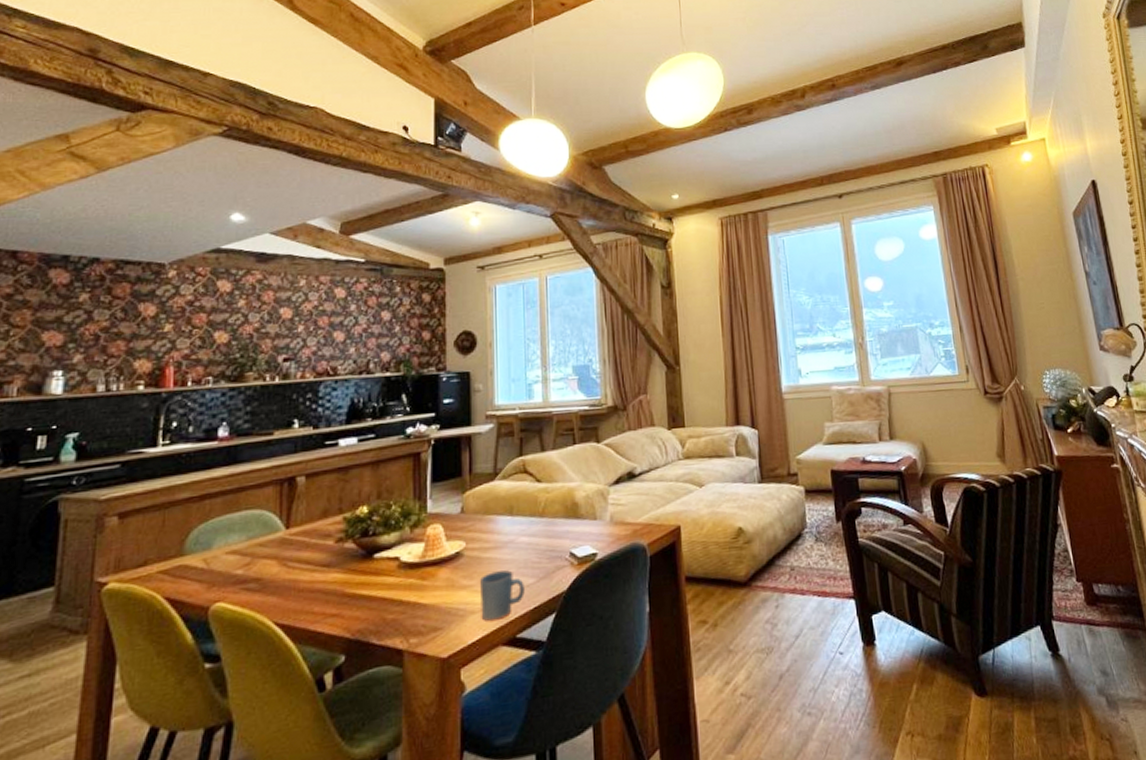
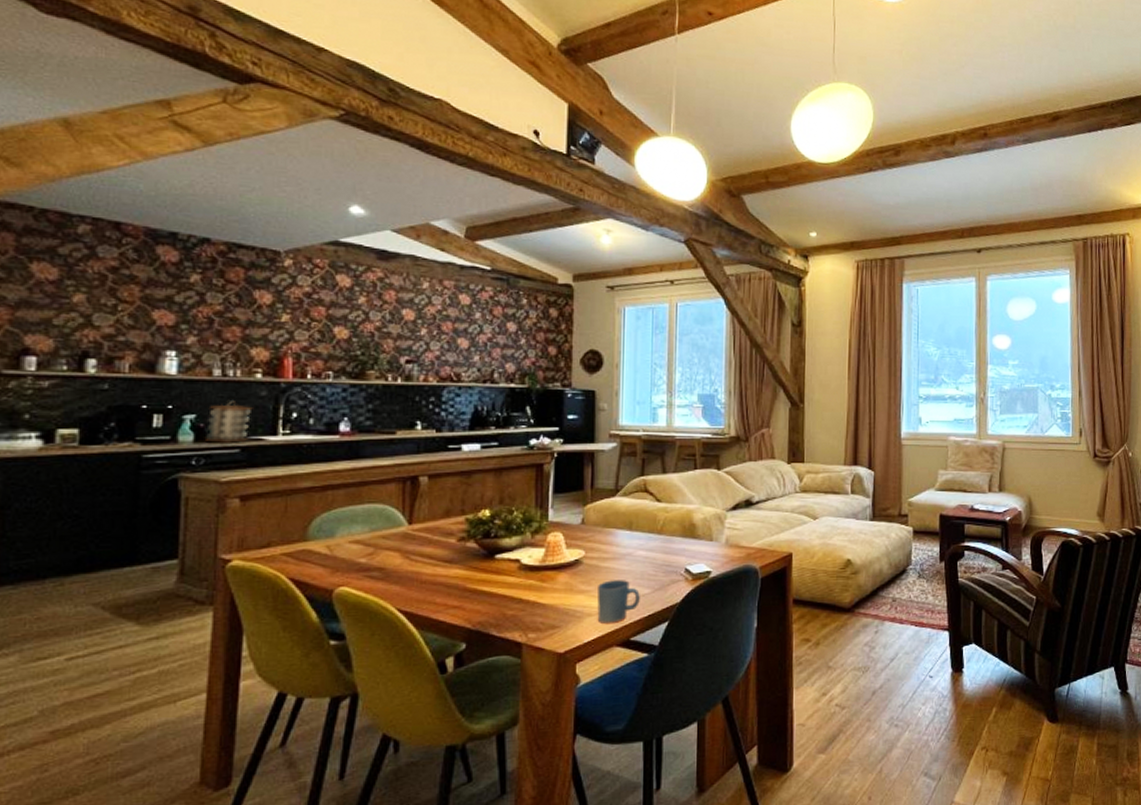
spice rack: none [86,415,134,461] -> present [204,401,253,444]

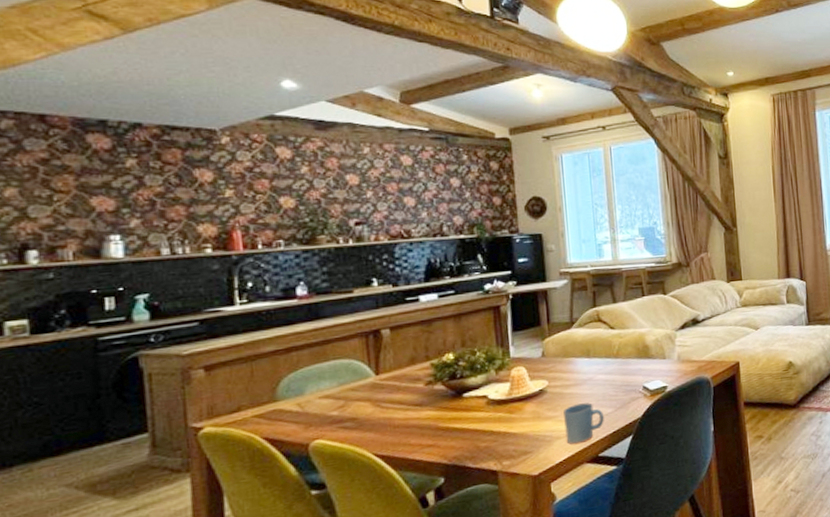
spice rack: present [204,401,253,444] -> none [160,277,207,319]

